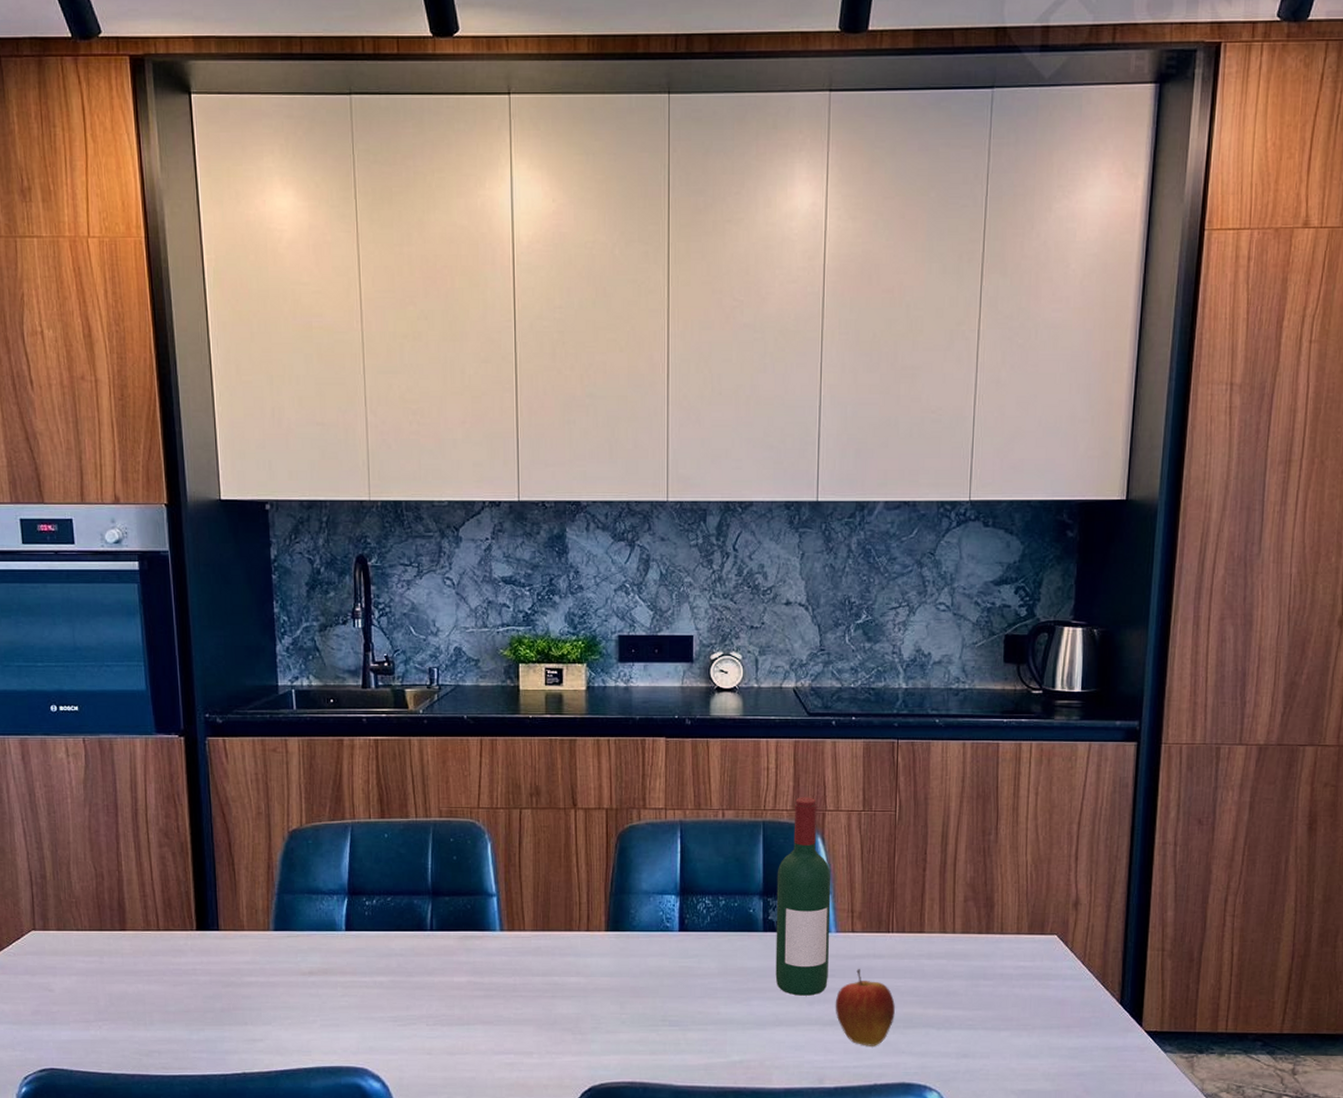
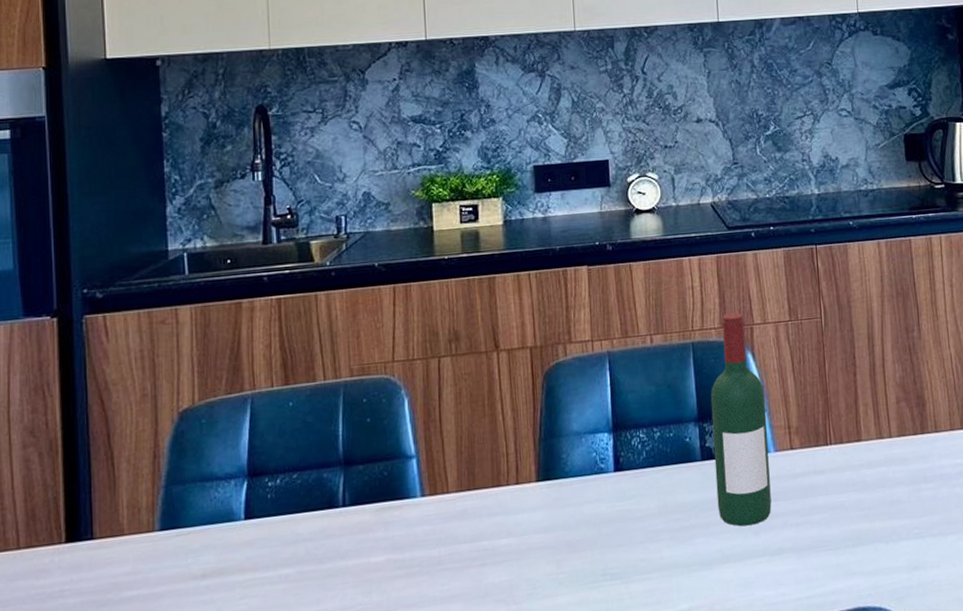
apple: present [835,969,895,1046] -> none [781,488,842,572]

